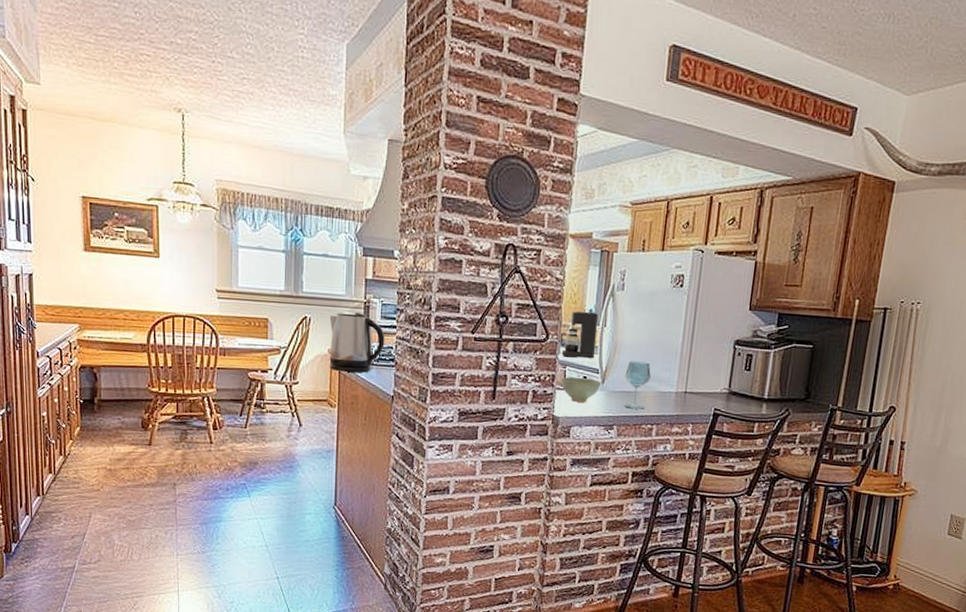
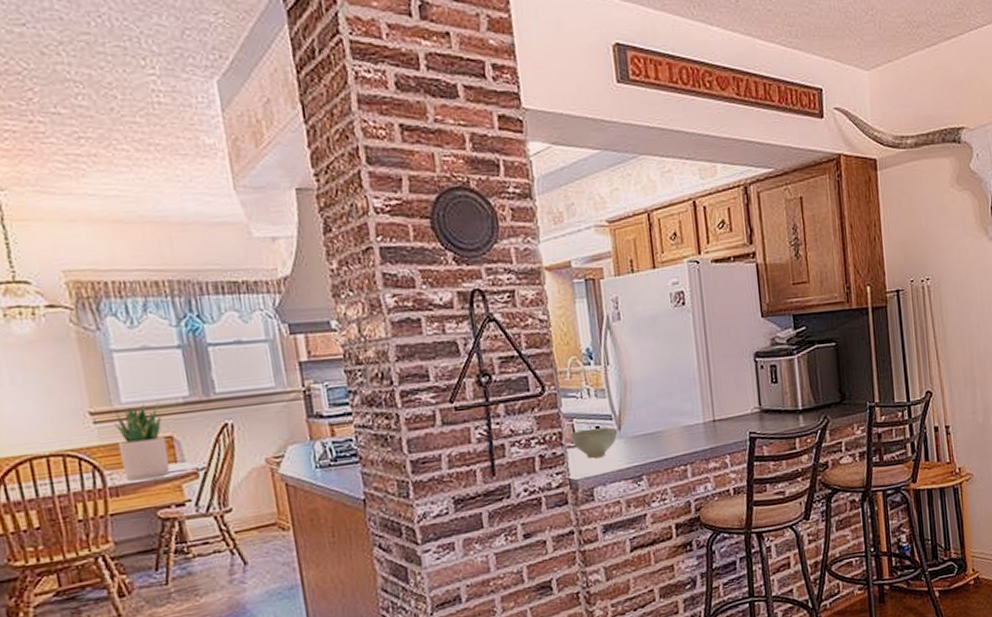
planter: none [230,289,263,348] -> present [114,401,170,481]
kettle: present [329,311,385,373] -> none [258,404,341,485]
coffee maker: present [560,311,598,359] -> none [558,351,604,409]
wine glass: present [624,361,652,410] -> none [642,396,673,453]

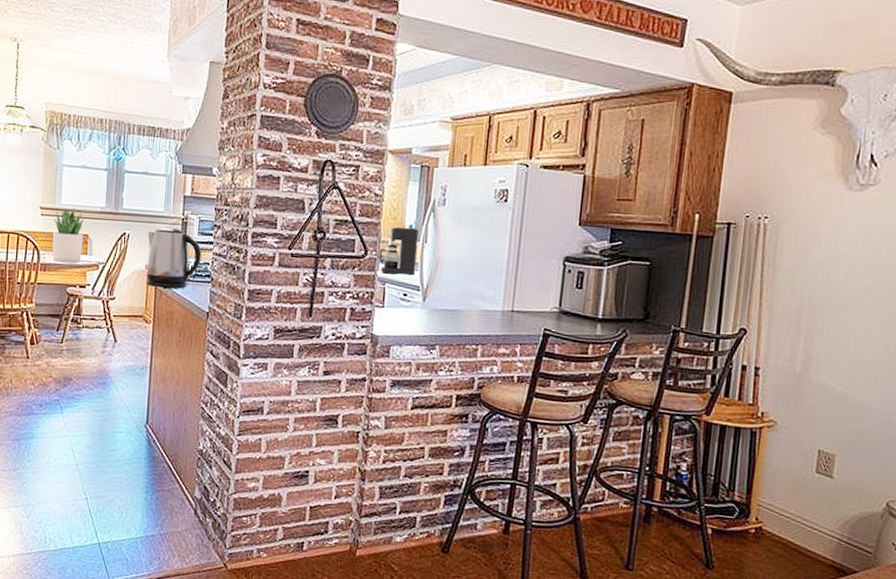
kettle: none [258,404,341,485] -> present [145,227,202,289]
coffee maker: none [558,351,604,409] -> present [379,227,418,276]
bowl: present [569,427,618,458] -> none [379,294,423,321]

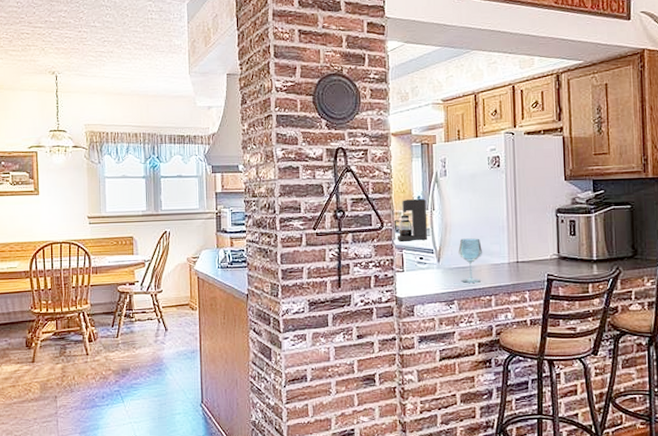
planter: present [52,206,85,263] -> none [100,212,129,264]
kettle: present [145,227,202,289] -> none [186,222,237,277]
wine glass: none [447,278,476,329] -> present [458,238,483,283]

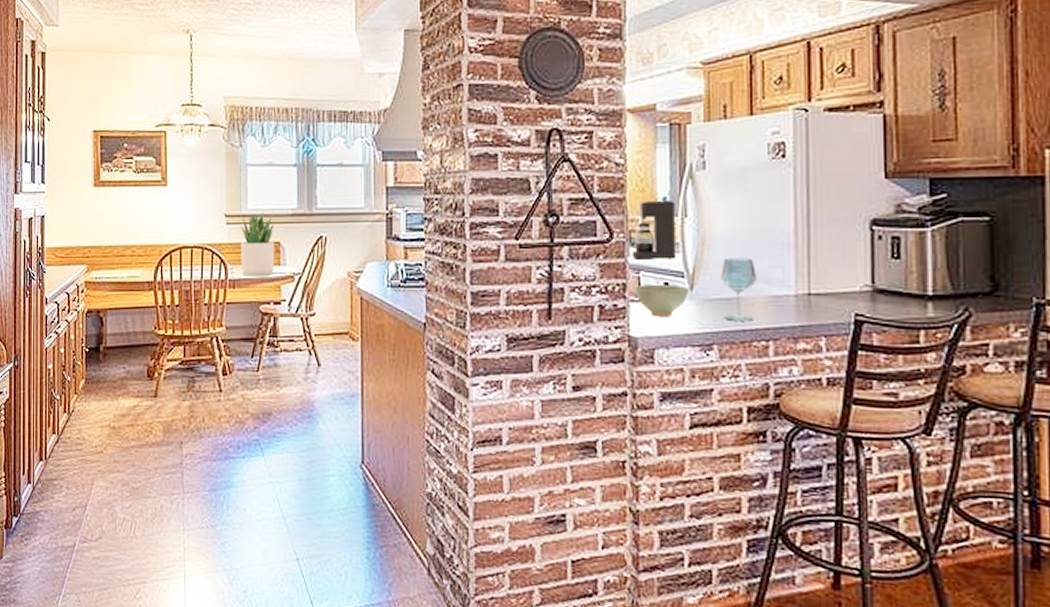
planter: none [100,212,129,264] -> present [240,210,275,277]
bowl: none [399,258,437,282] -> present [634,284,690,317]

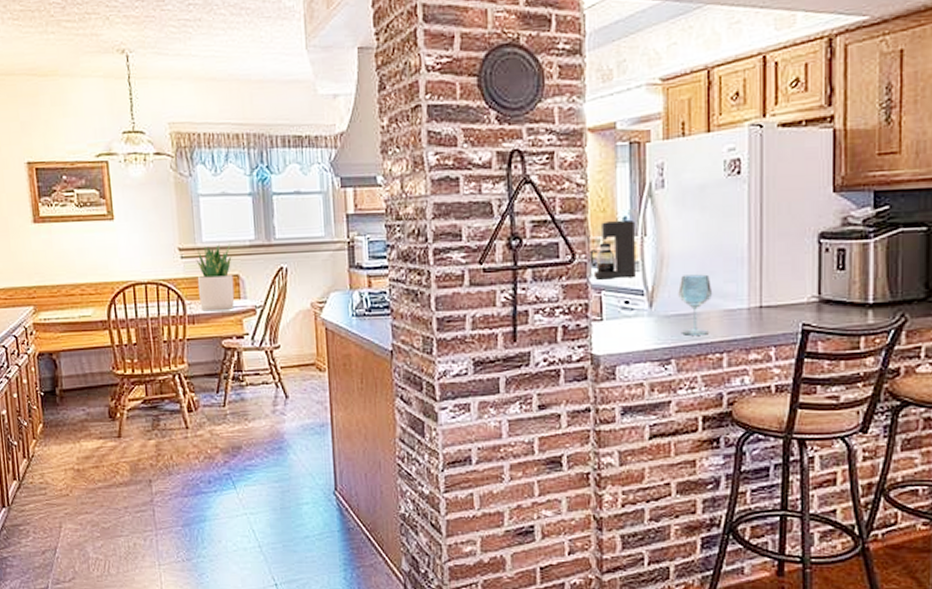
bowl: present [634,284,690,317] -> none [596,302,649,334]

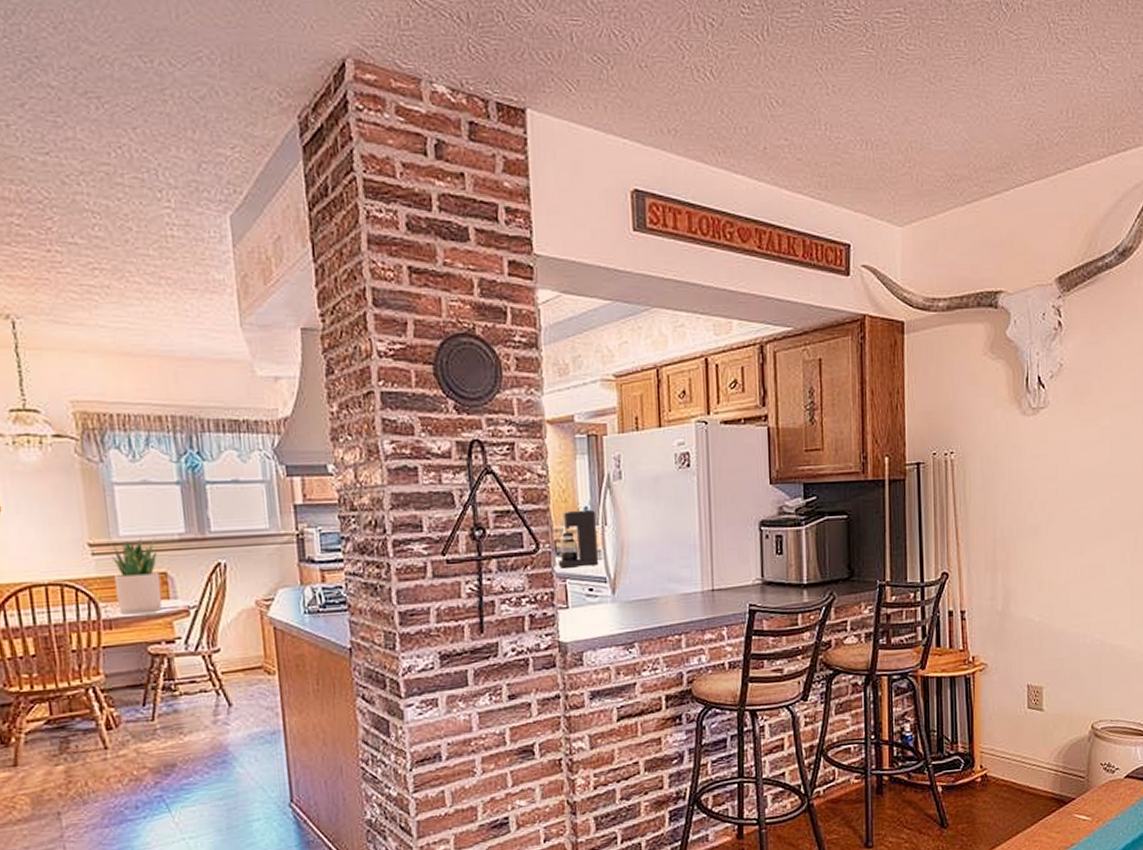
wine glass: present [678,274,713,336] -> none [638,561,670,620]

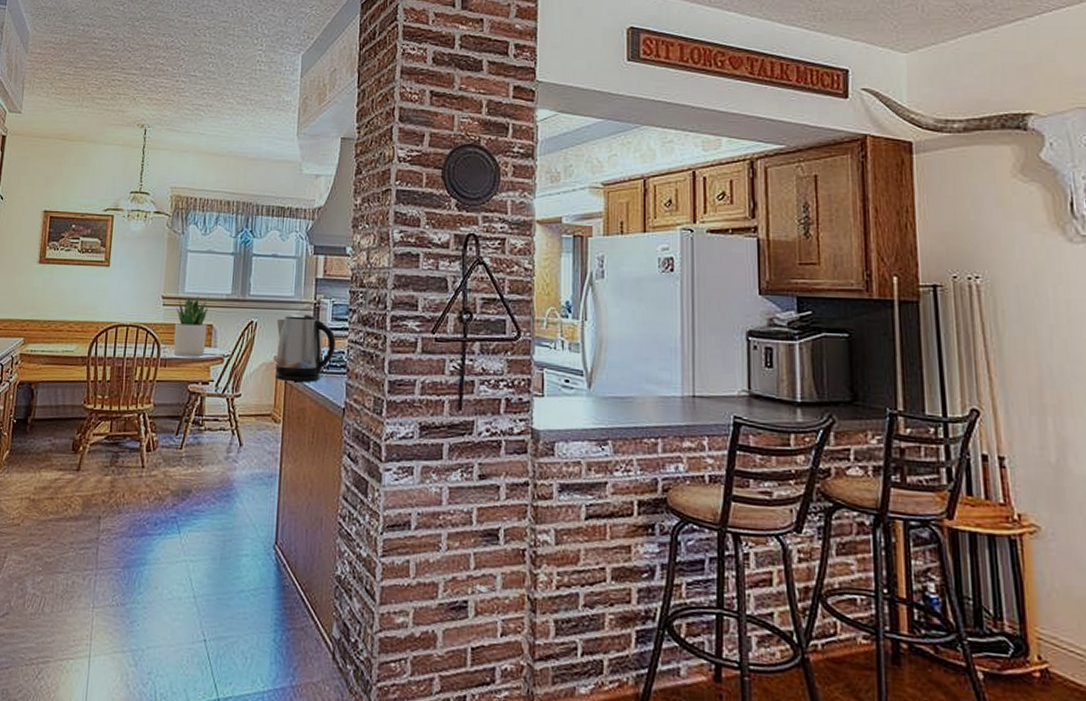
kettle: none [251,547,331,628] -> present [274,313,336,383]
coffee maker: present [553,510,599,568] -> none [534,304,577,359]

